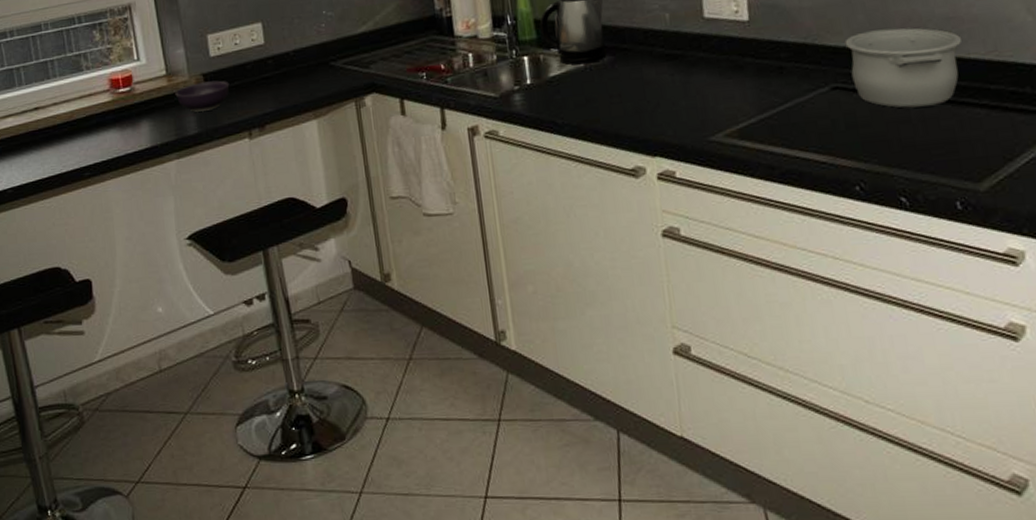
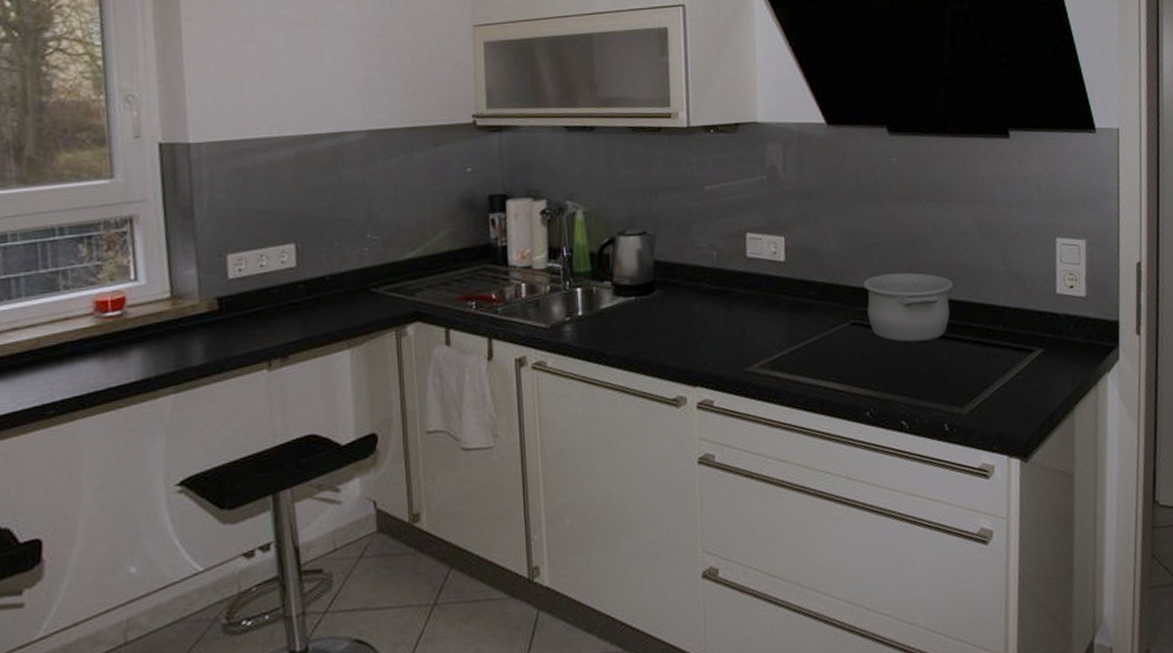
bowl: present [175,80,230,112] -> none [180,305,249,340]

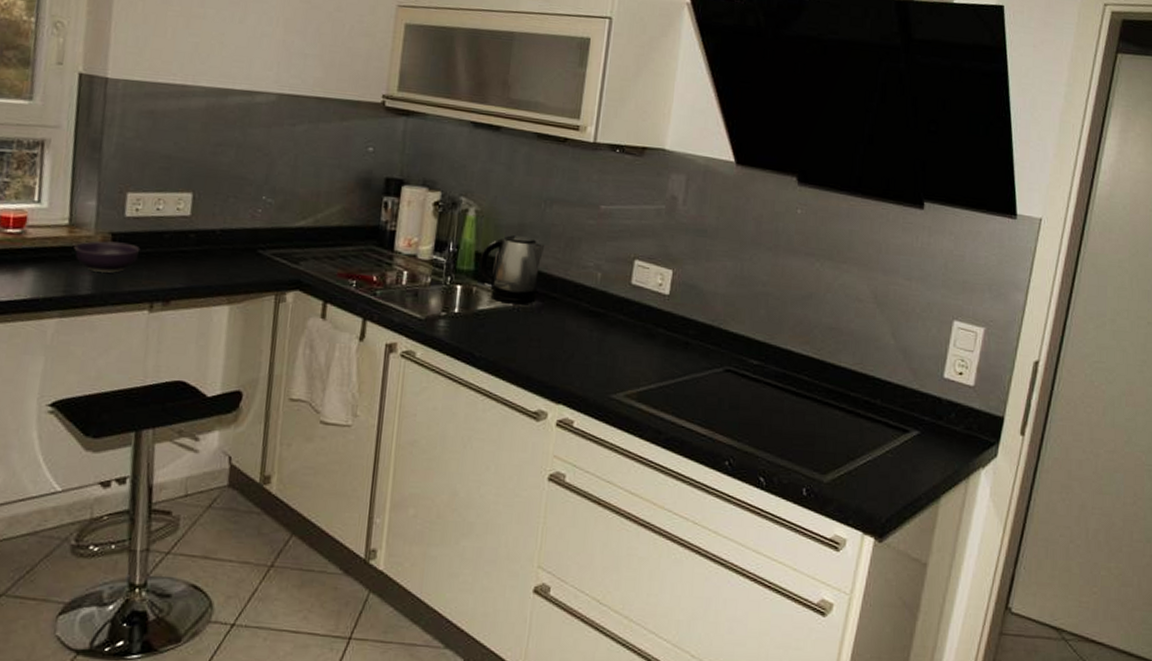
bowl: none [180,305,249,340] -> present [74,241,141,273]
cooking pot: present [863,272,954,343] -> none [743,325,838,402]

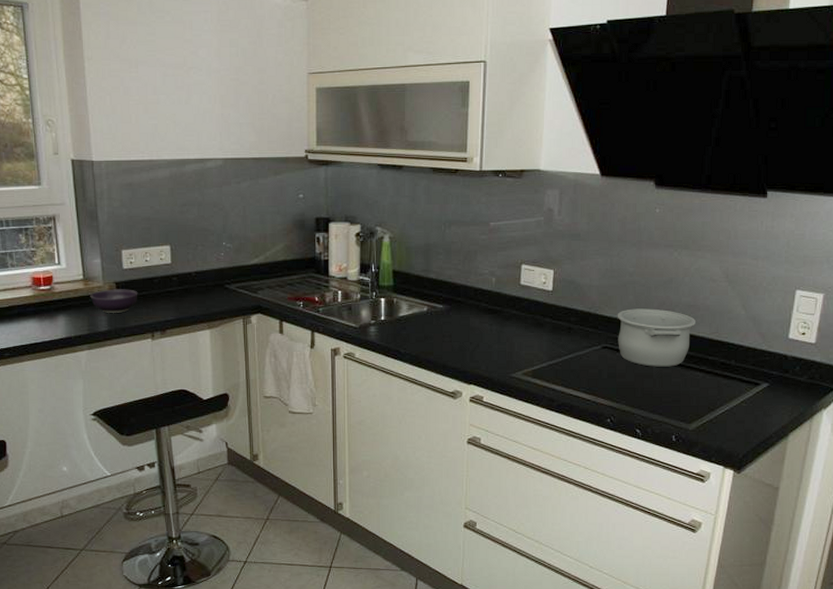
kettle: present [479,234,544,305] -> none [397,253,447,309]
cooking pot: none [743,325,838,402] -> present [617,308,697,367]

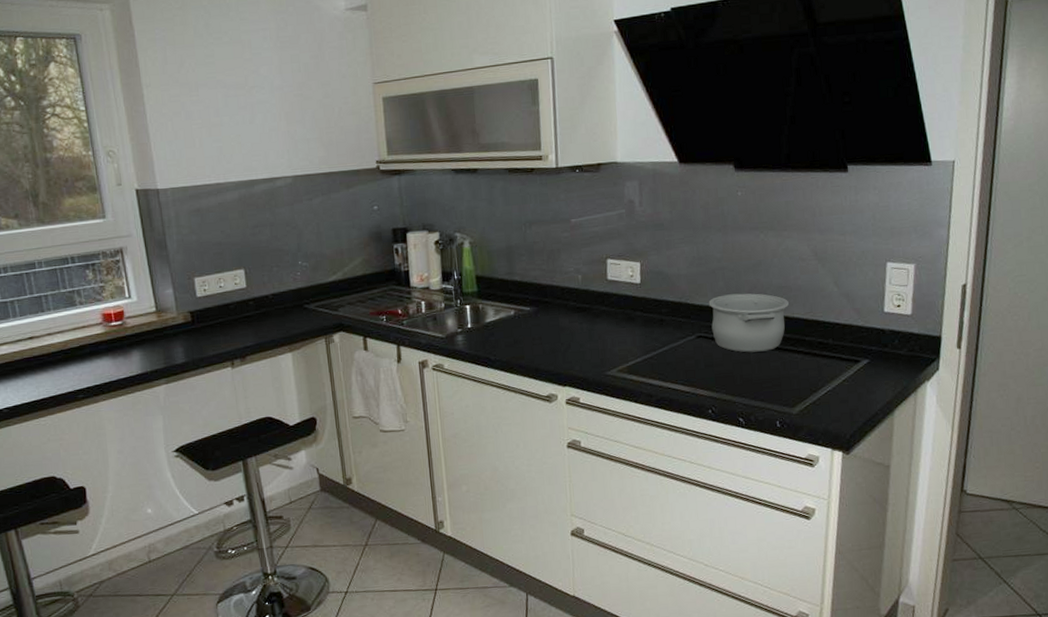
bowl: present [90,289,138,313] -> none [164,317,215,344]

